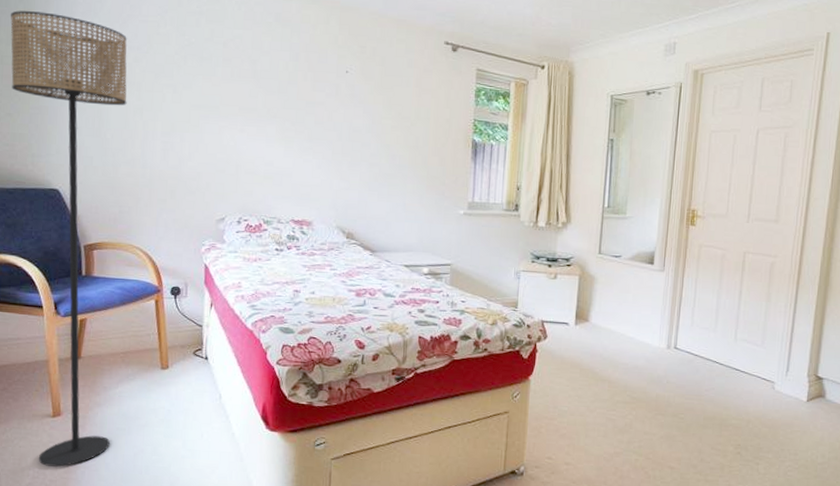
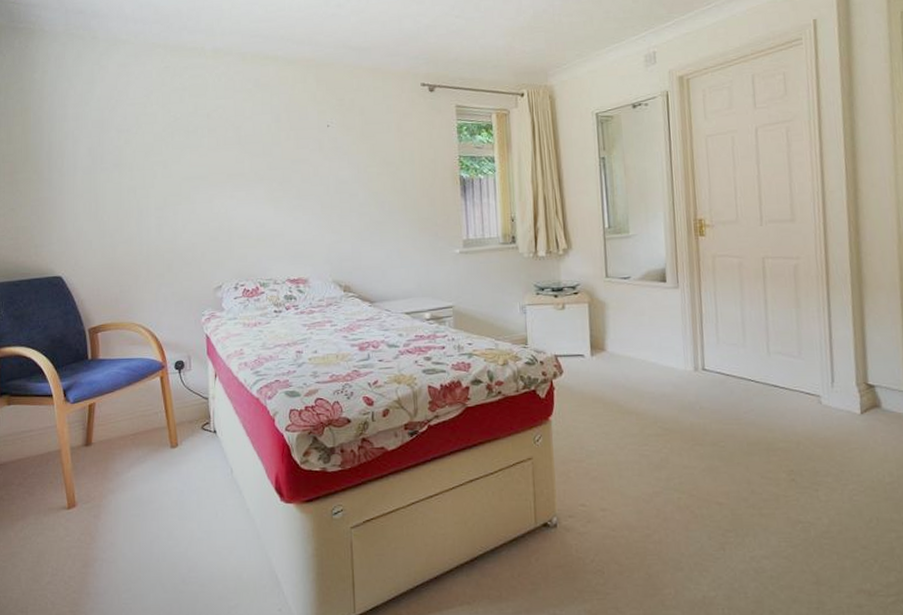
floor lamp: present [10,10,127,467] -> none [10,108,125,562]

